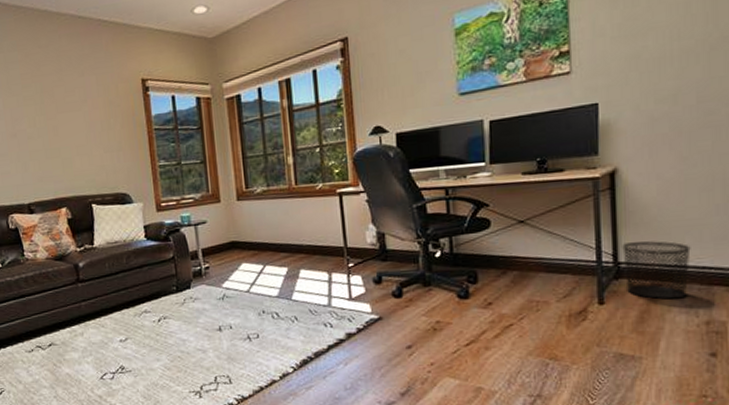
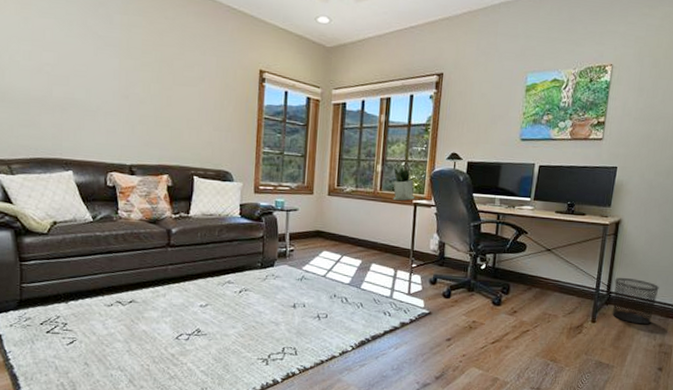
planter: none [308,152,339,194] -> present [393,167,415,202]

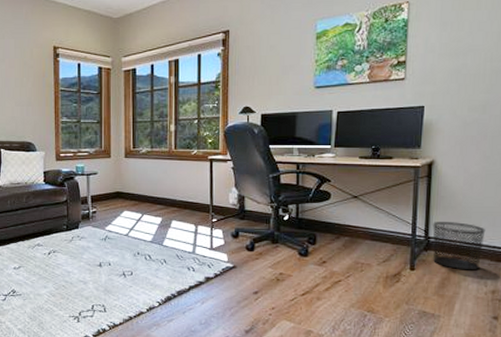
planter: present [393,167,415,202] -> none [187,124,210,158]

